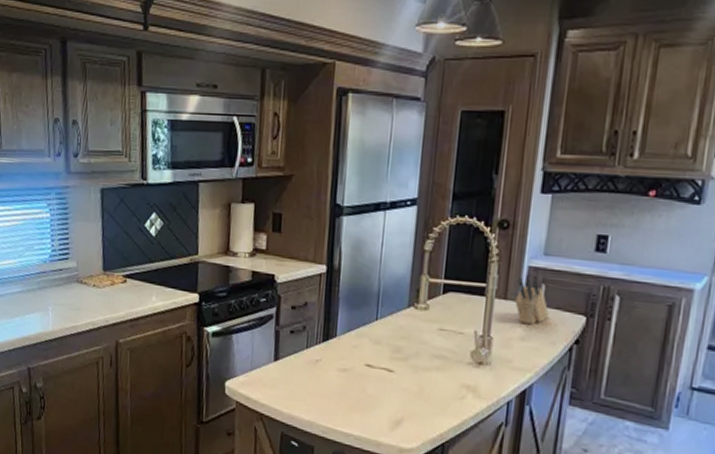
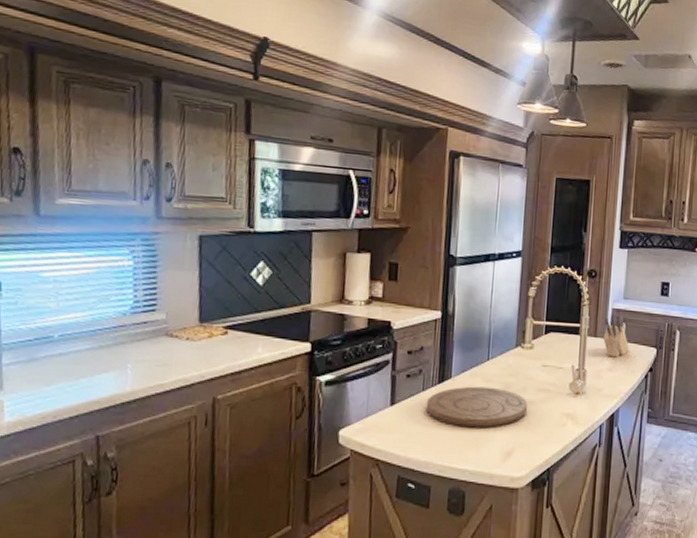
cutting board: none [310,346,421,393] -> present [426,386,528,428]

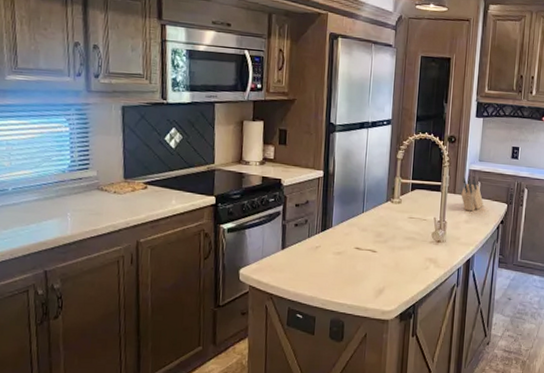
cutting board: present [426,386,528,428] -> none [312,234,397,270]

